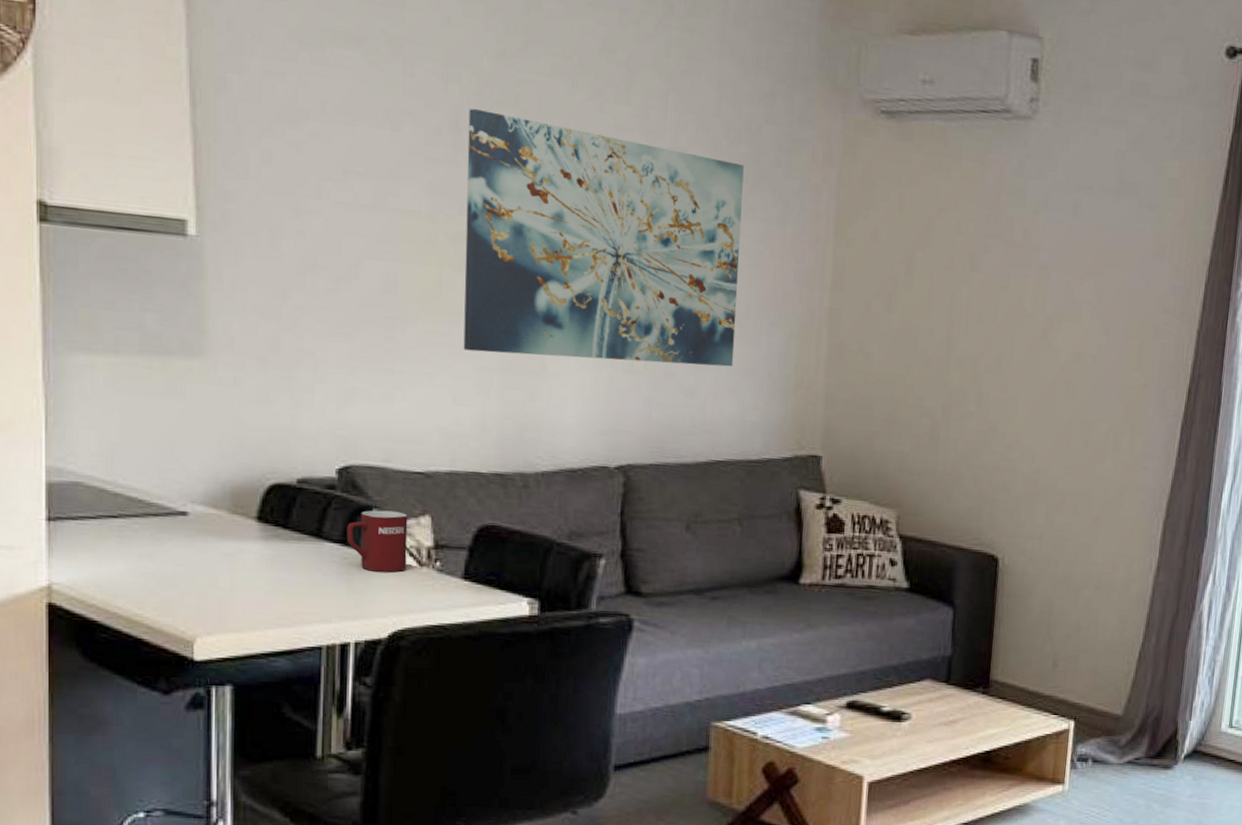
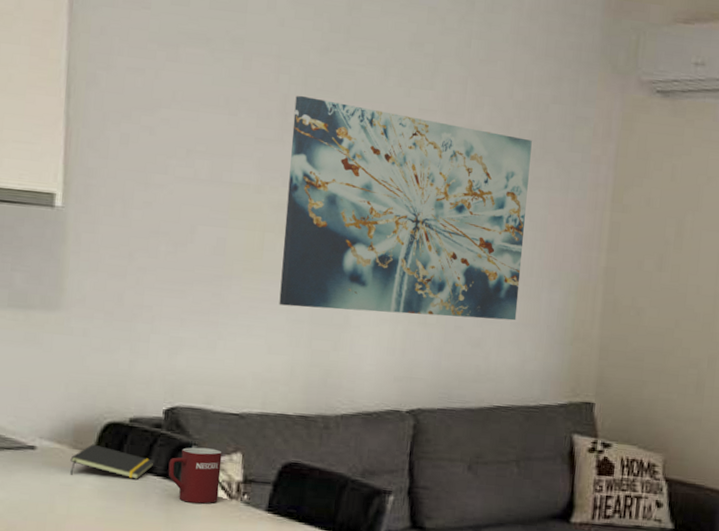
notepad: none [230,508,330,547] -> present [70,444,155,479]

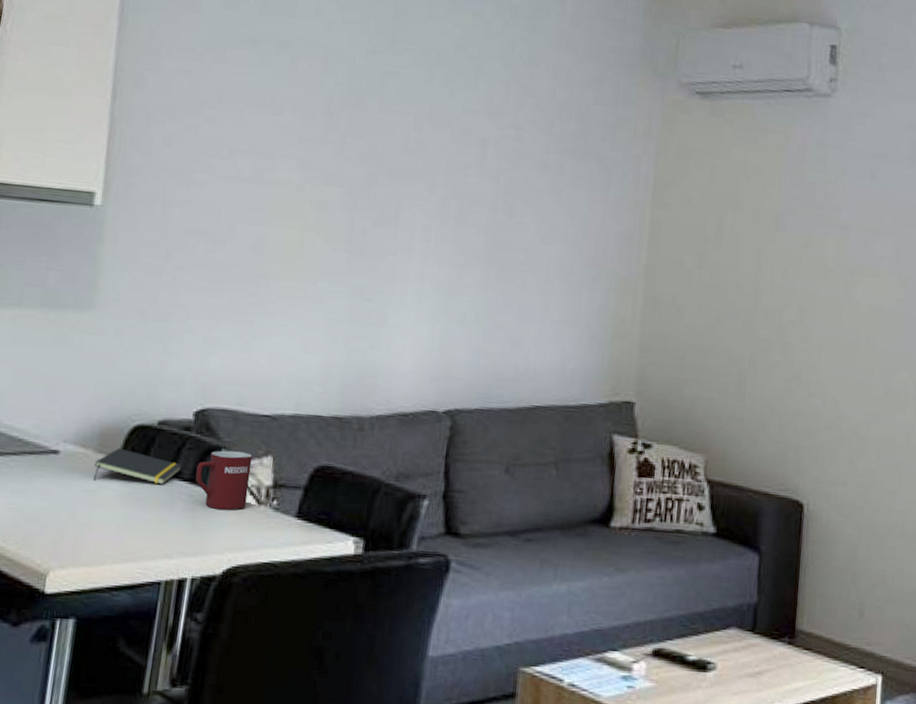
wall art: present [279,95,532,321] -> none [316,96,574,319]

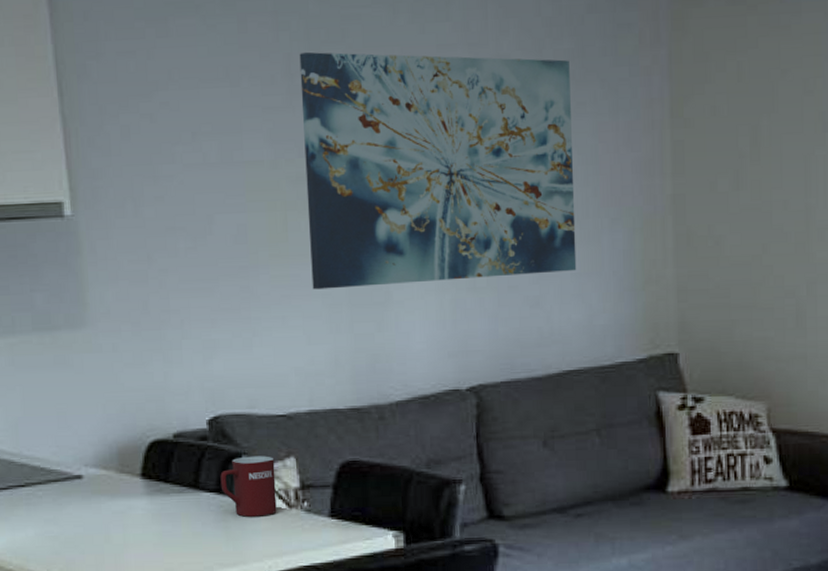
notepad: present [93,448,182,485] -> none [119,466,205,501]
wall art: none [316,96,574,319] -> present [299,51,577,290]

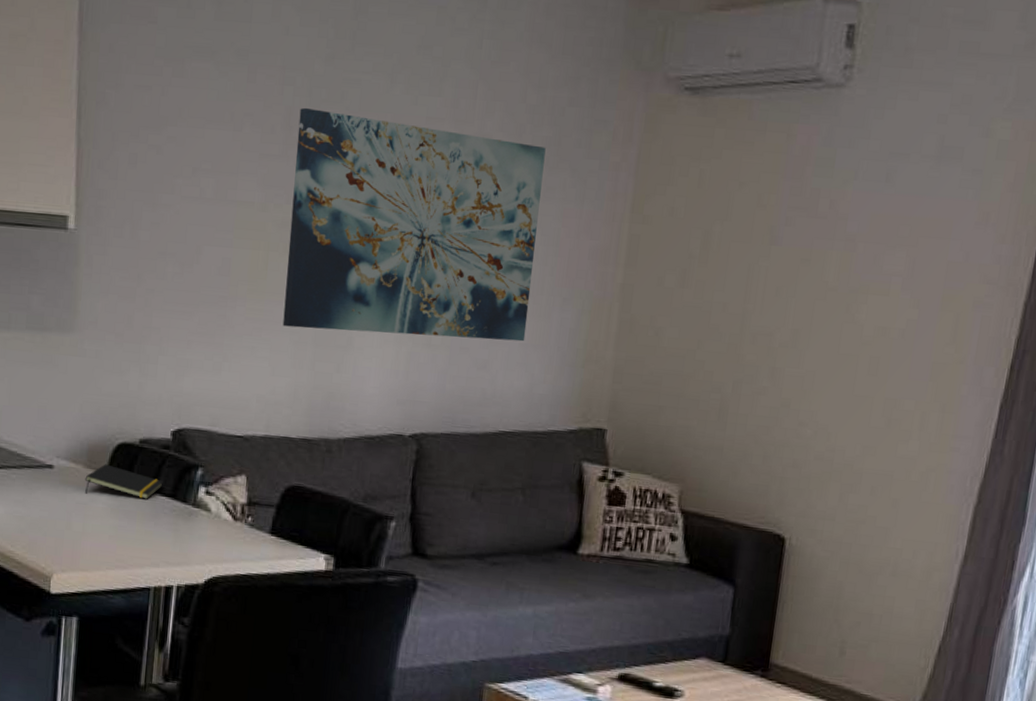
notepad: none [119,466,205,501] -> present [85,464,163,499]
mug: present [220,456,277,517] -> none [176,469,227,525]

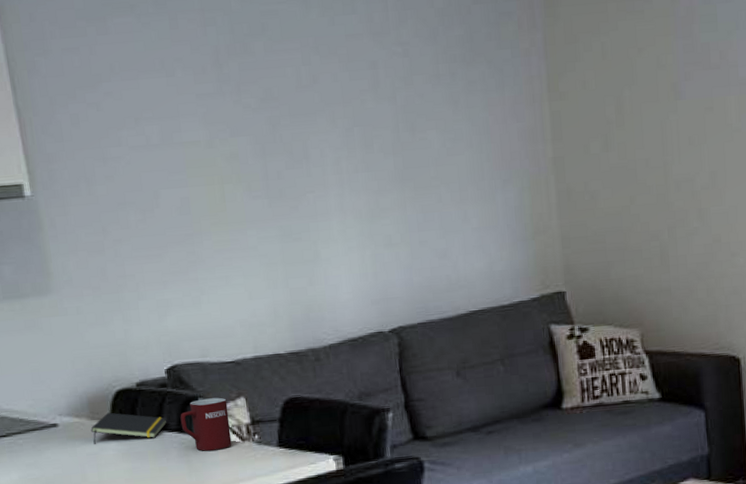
mug: none [176,469,227,525] -> present [180,397,232,451]
wall art: present [282,107,546,342] -> none [226,44,477,252]

